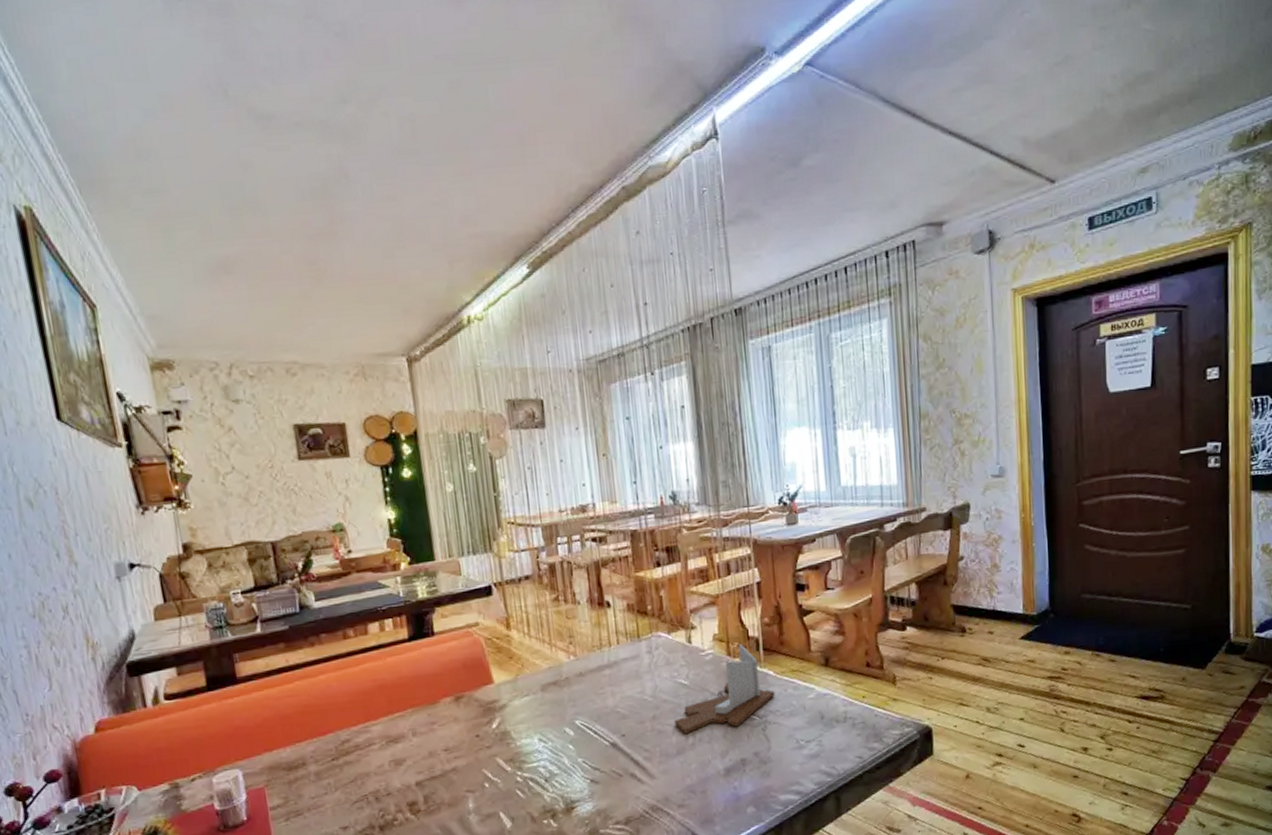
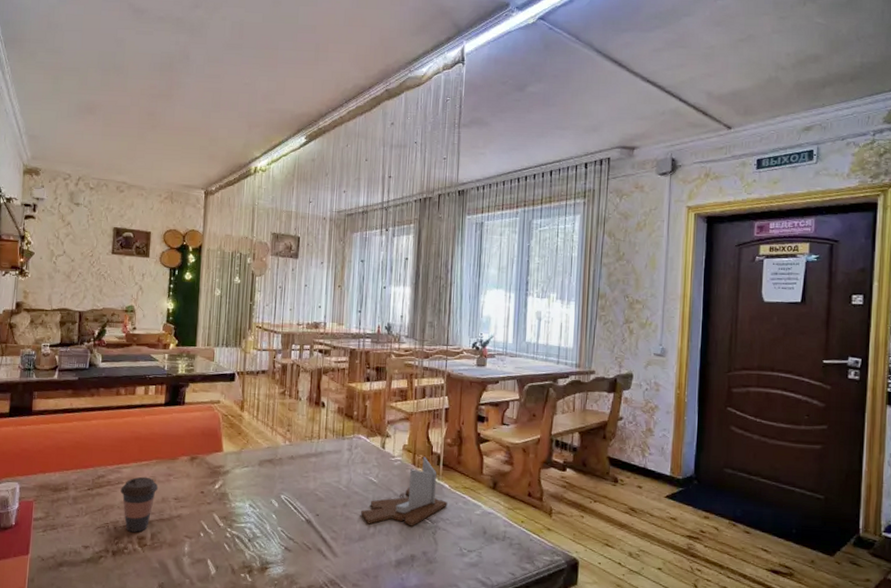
coffee cup: none [374,730,422,800] -> present [120,476,159,532]

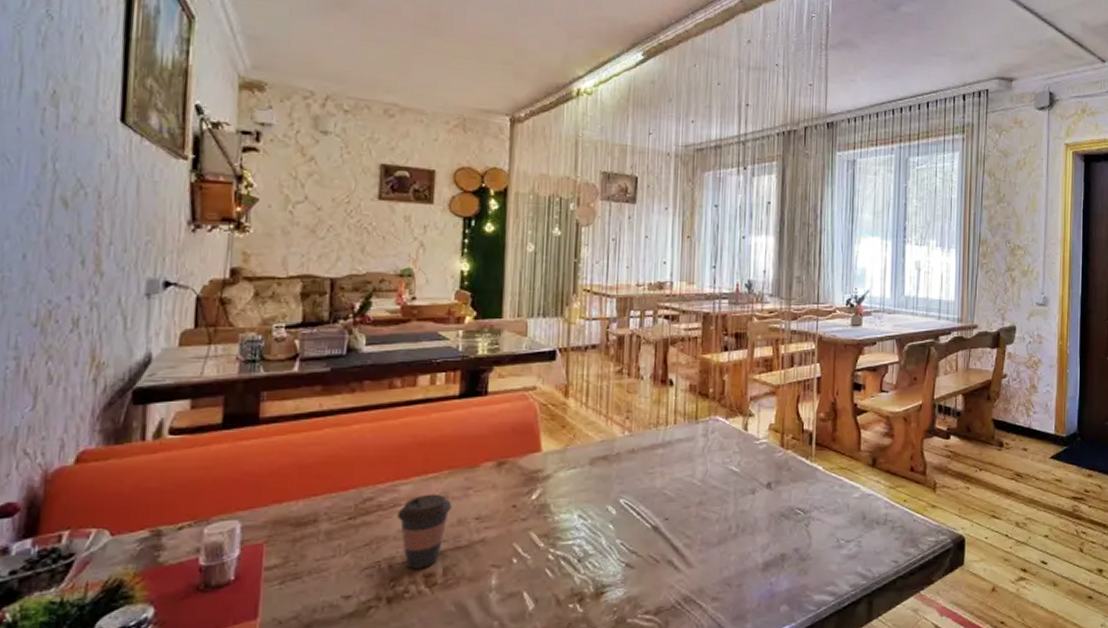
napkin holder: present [361,456,448,526] -> none [720,436,822,524]

